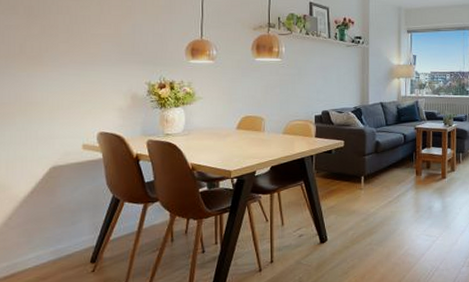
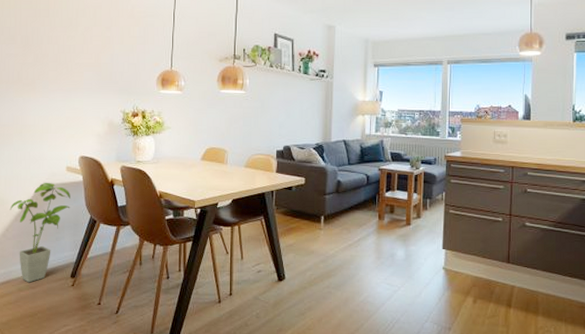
house plant: none [13,163,88,274] -> present [9,183,70,283]

